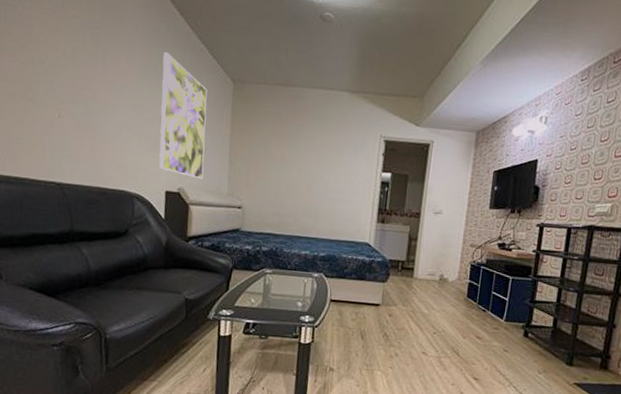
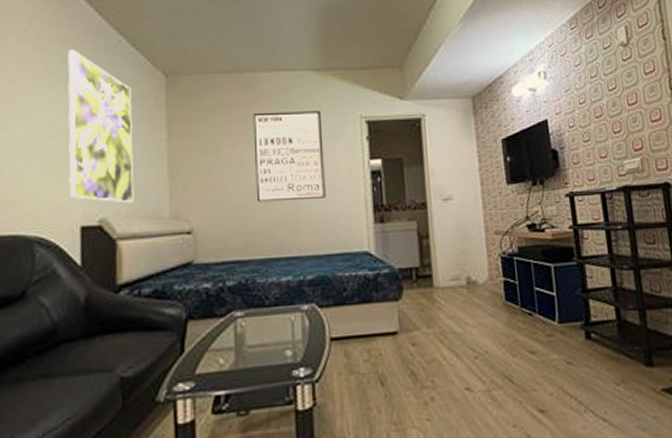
wall art: none [291,121,349,197] -> present [253,111,326,203]

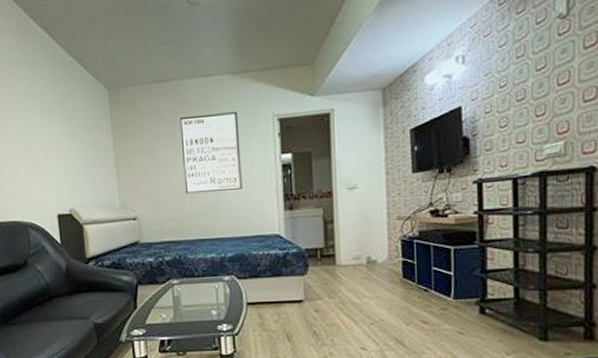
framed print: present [67,50,134,204] -> none [34,72,93,197]

